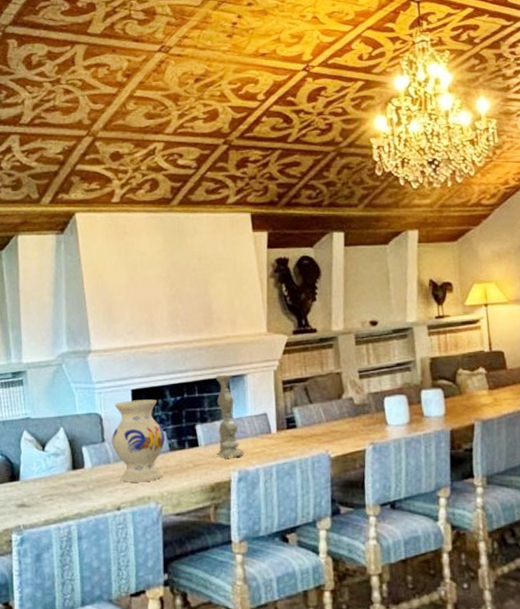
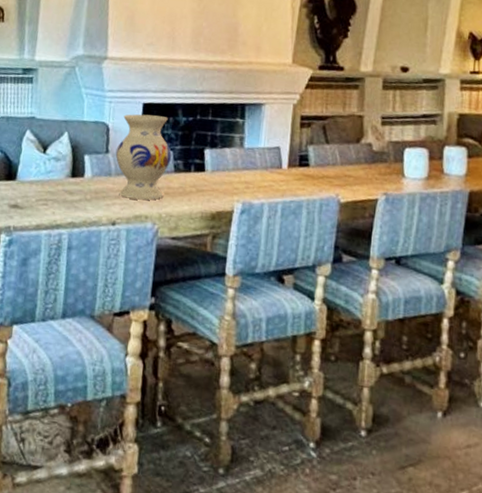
candlestick: present [214,374,244,459] -> none [220,100,251,189]

